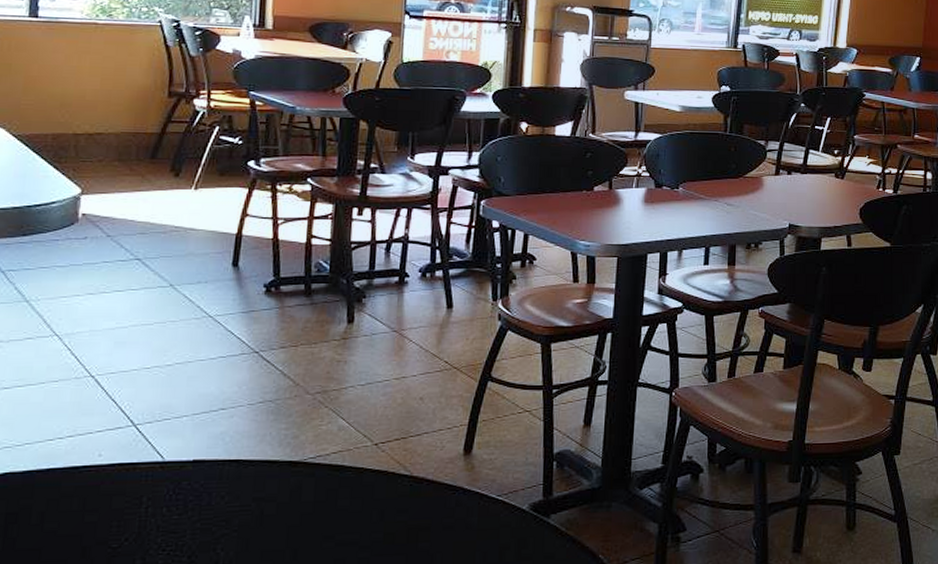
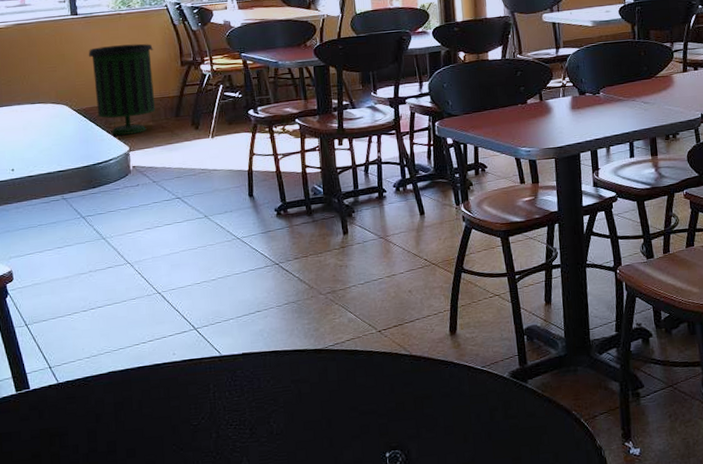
trash can: none [44,61,134,174] -> present [88,43,156,136]

